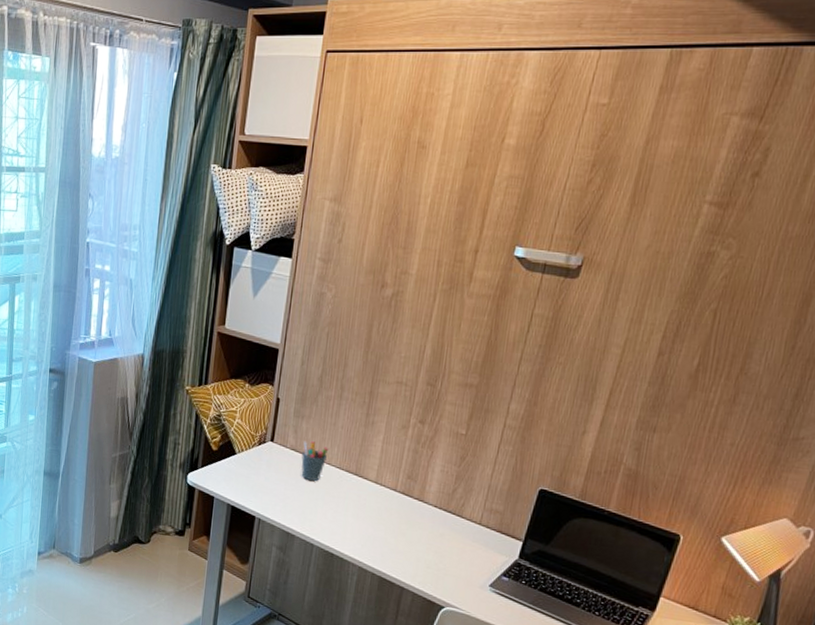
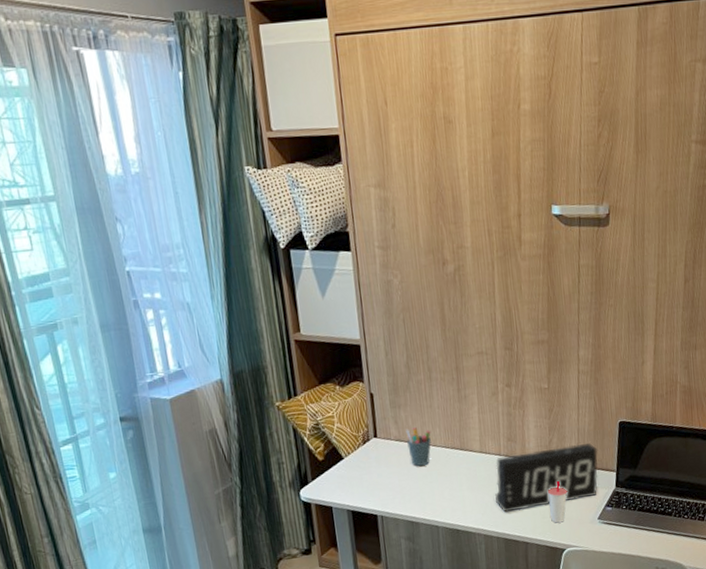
alarm clock: none [380,493,508,560] -> present [495,443,598,513]
cup: none [435,534,462,578] -> present [547,481,568,523]

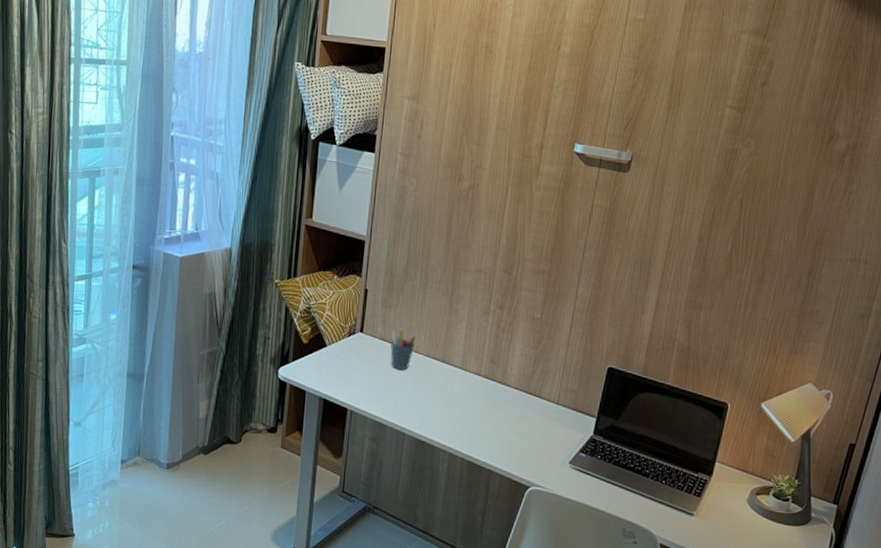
alarm clock: present [495,443,598,513] -> none [467,377,582,438]
cup: present [547,481,568,523] -> none [520,415,542,458]

